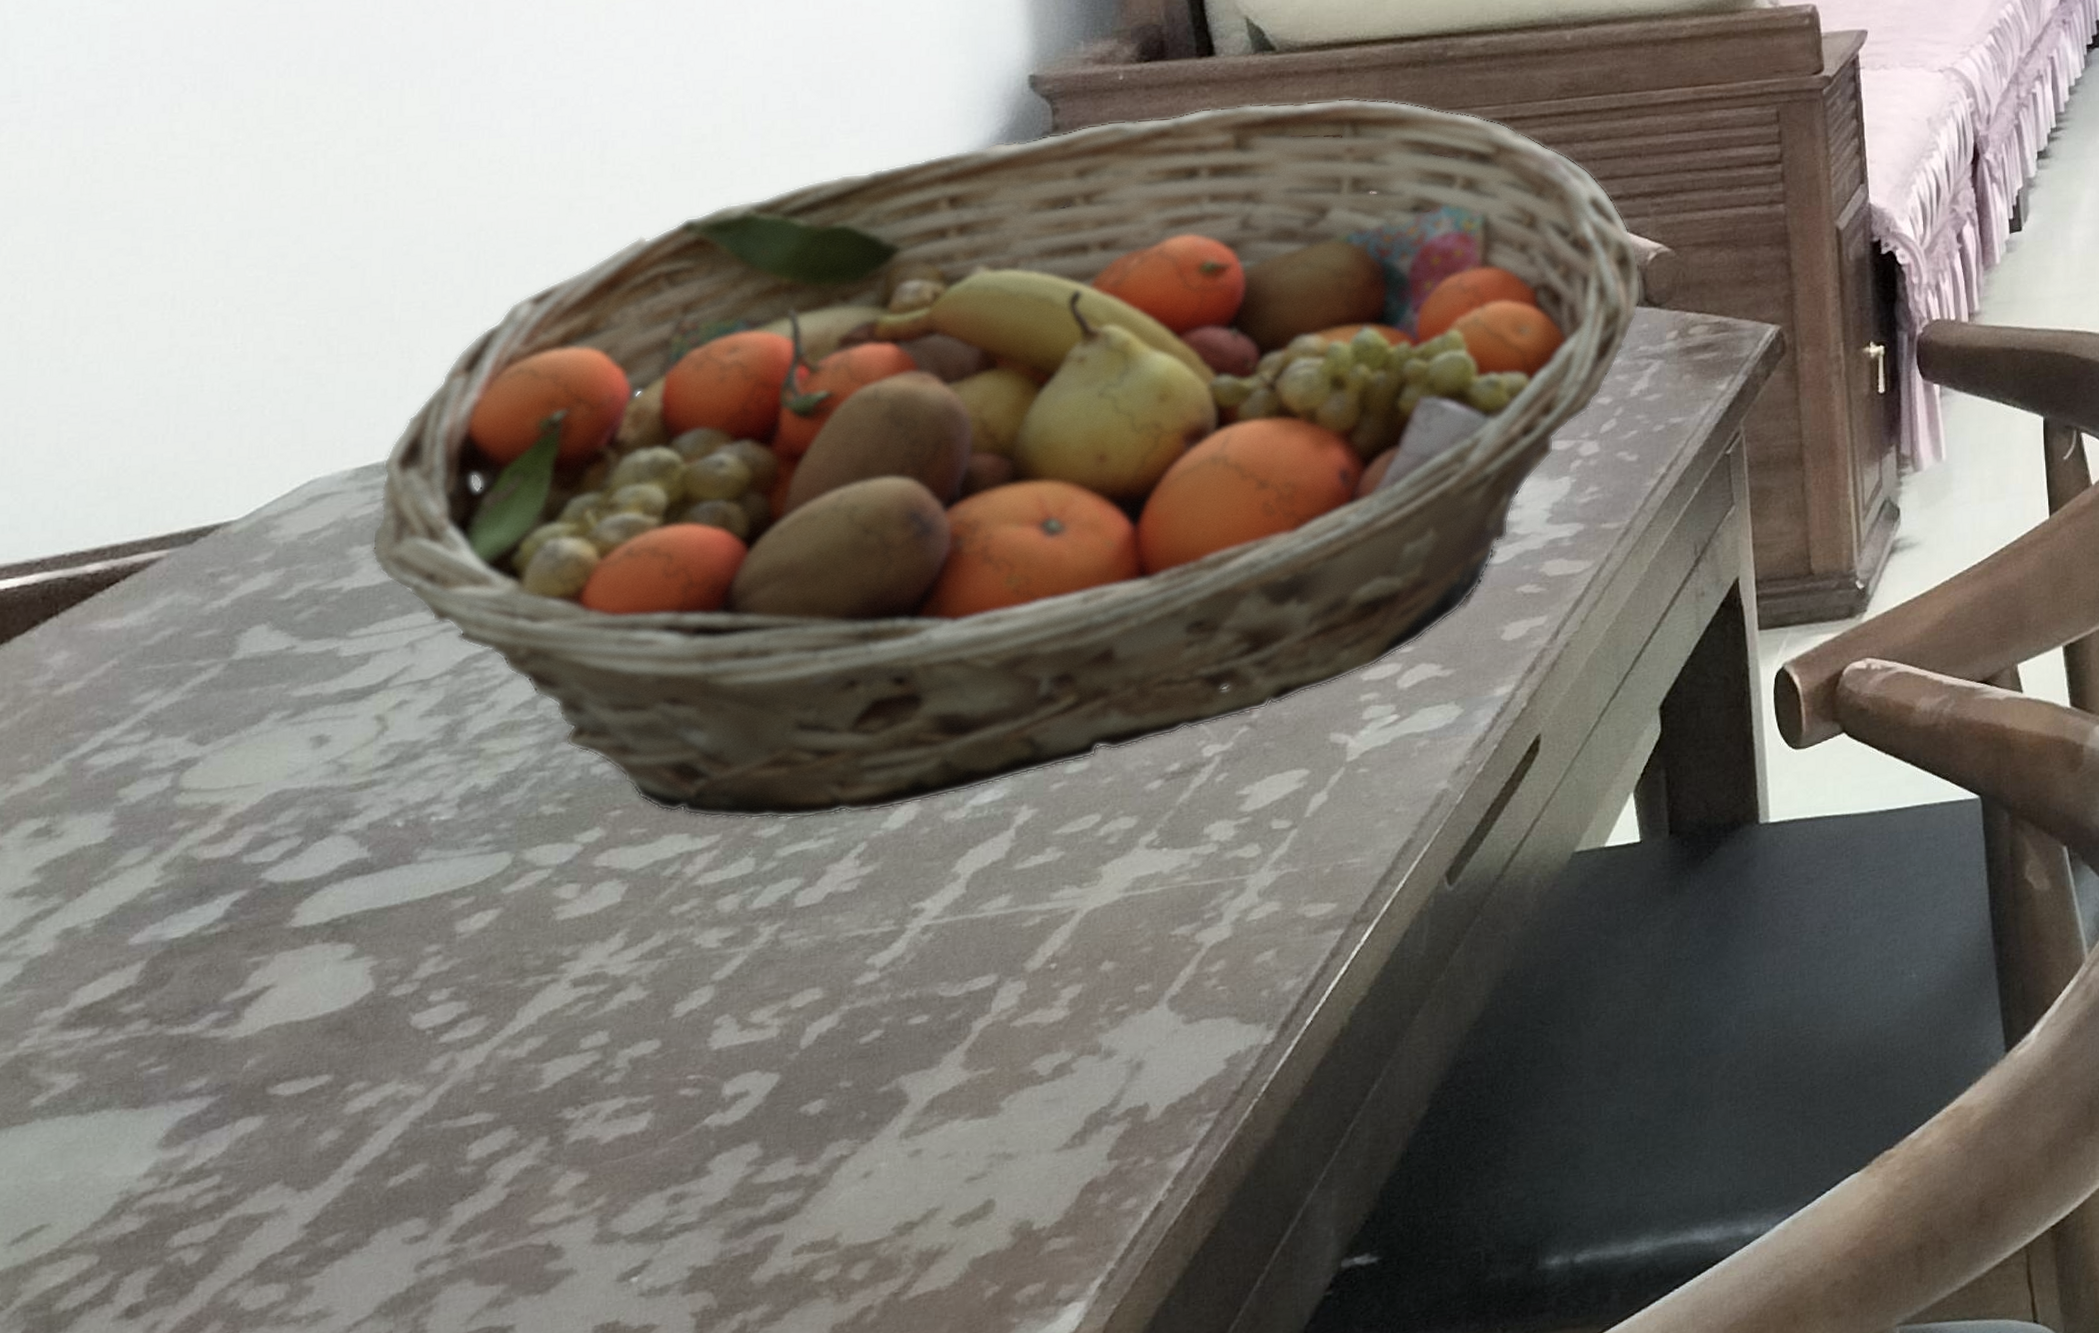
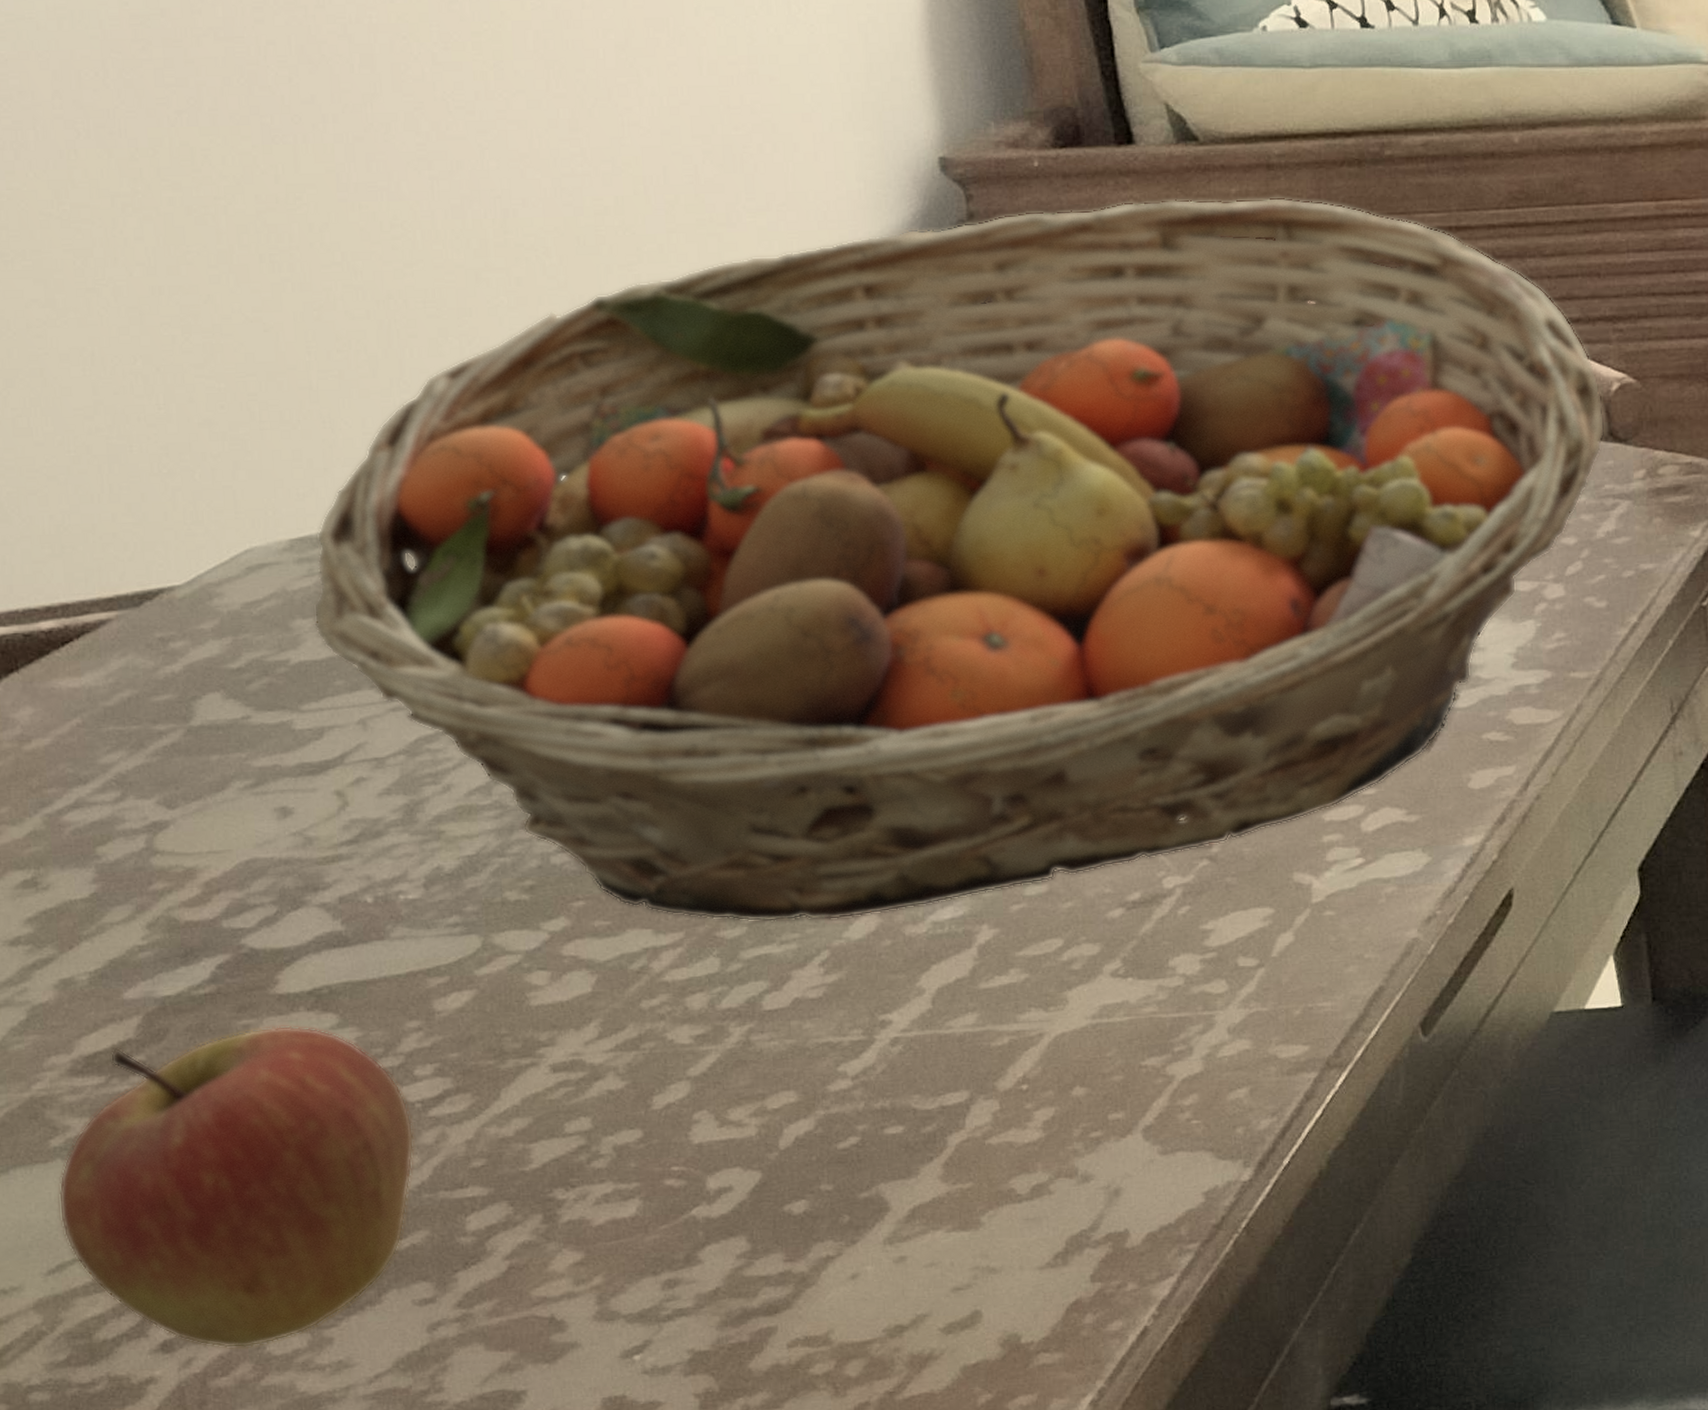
apple: none [31,959,422,1309] -> present [58,1025,415,1349]

